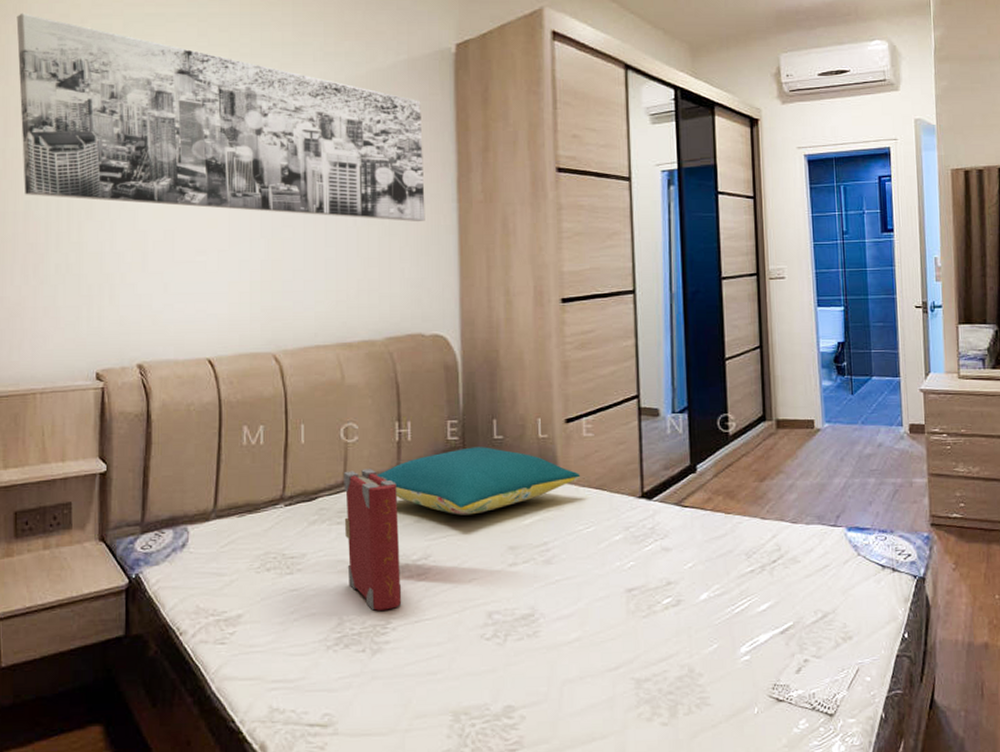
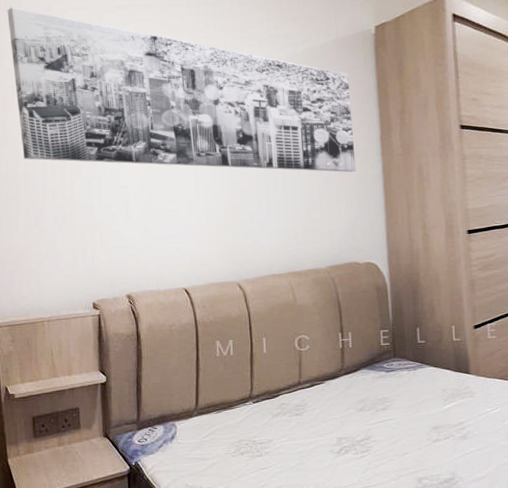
book: present [344,469,402,611] -> none [299,371,350,482]
pillow: present [376,447,581,515] -> none [325,350,488,404]

